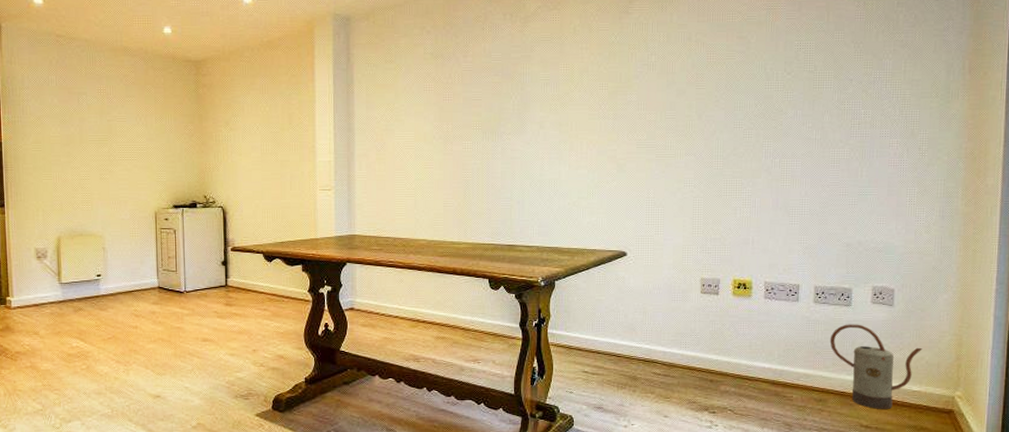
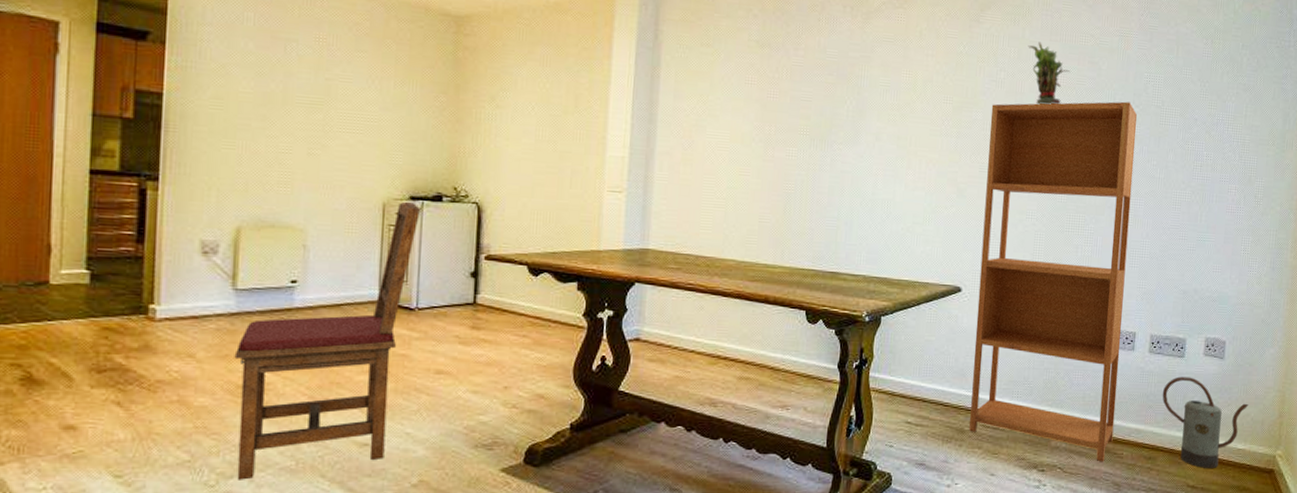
dining chair: none [64,209,183,424] -> present [234,201,422,480]
bookcase: none [641,70,790,404] -> present [969,101,1138,462]
potted plant: none [676,24,720,82] -> present [1028,41,1071,105]

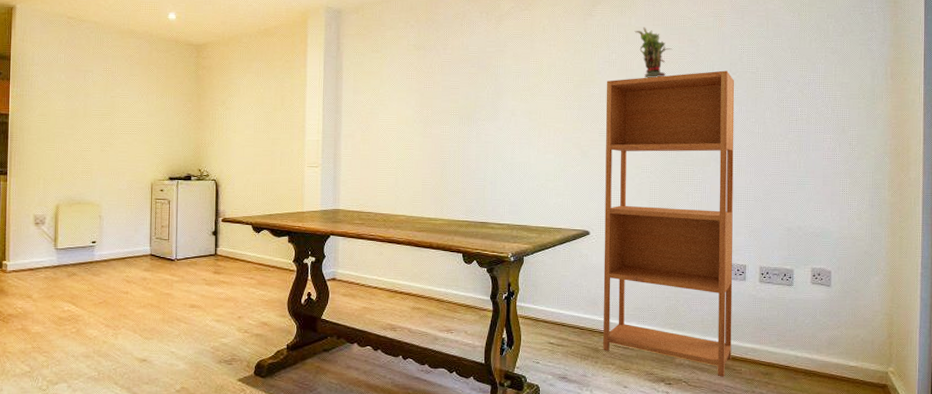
dining chair: present [234,201,422,480] -> none [57,181,177,386]
watering can: present [1162,376,1249,468] -> none [774,302,858,383]

